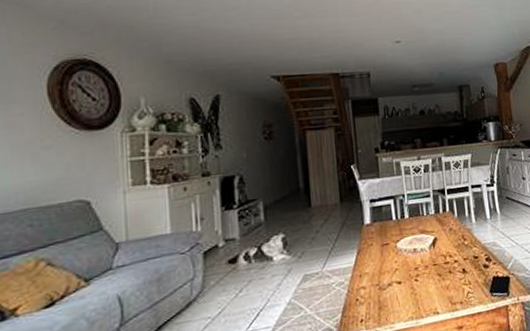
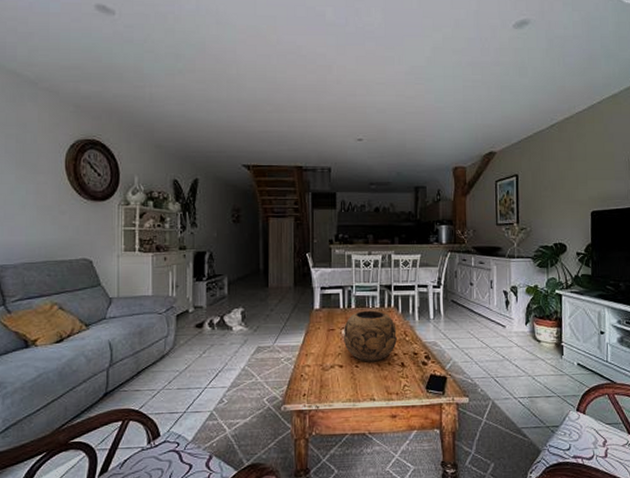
decorative bowl: none [399,217,456,274] -> present [343,310,397,362]

